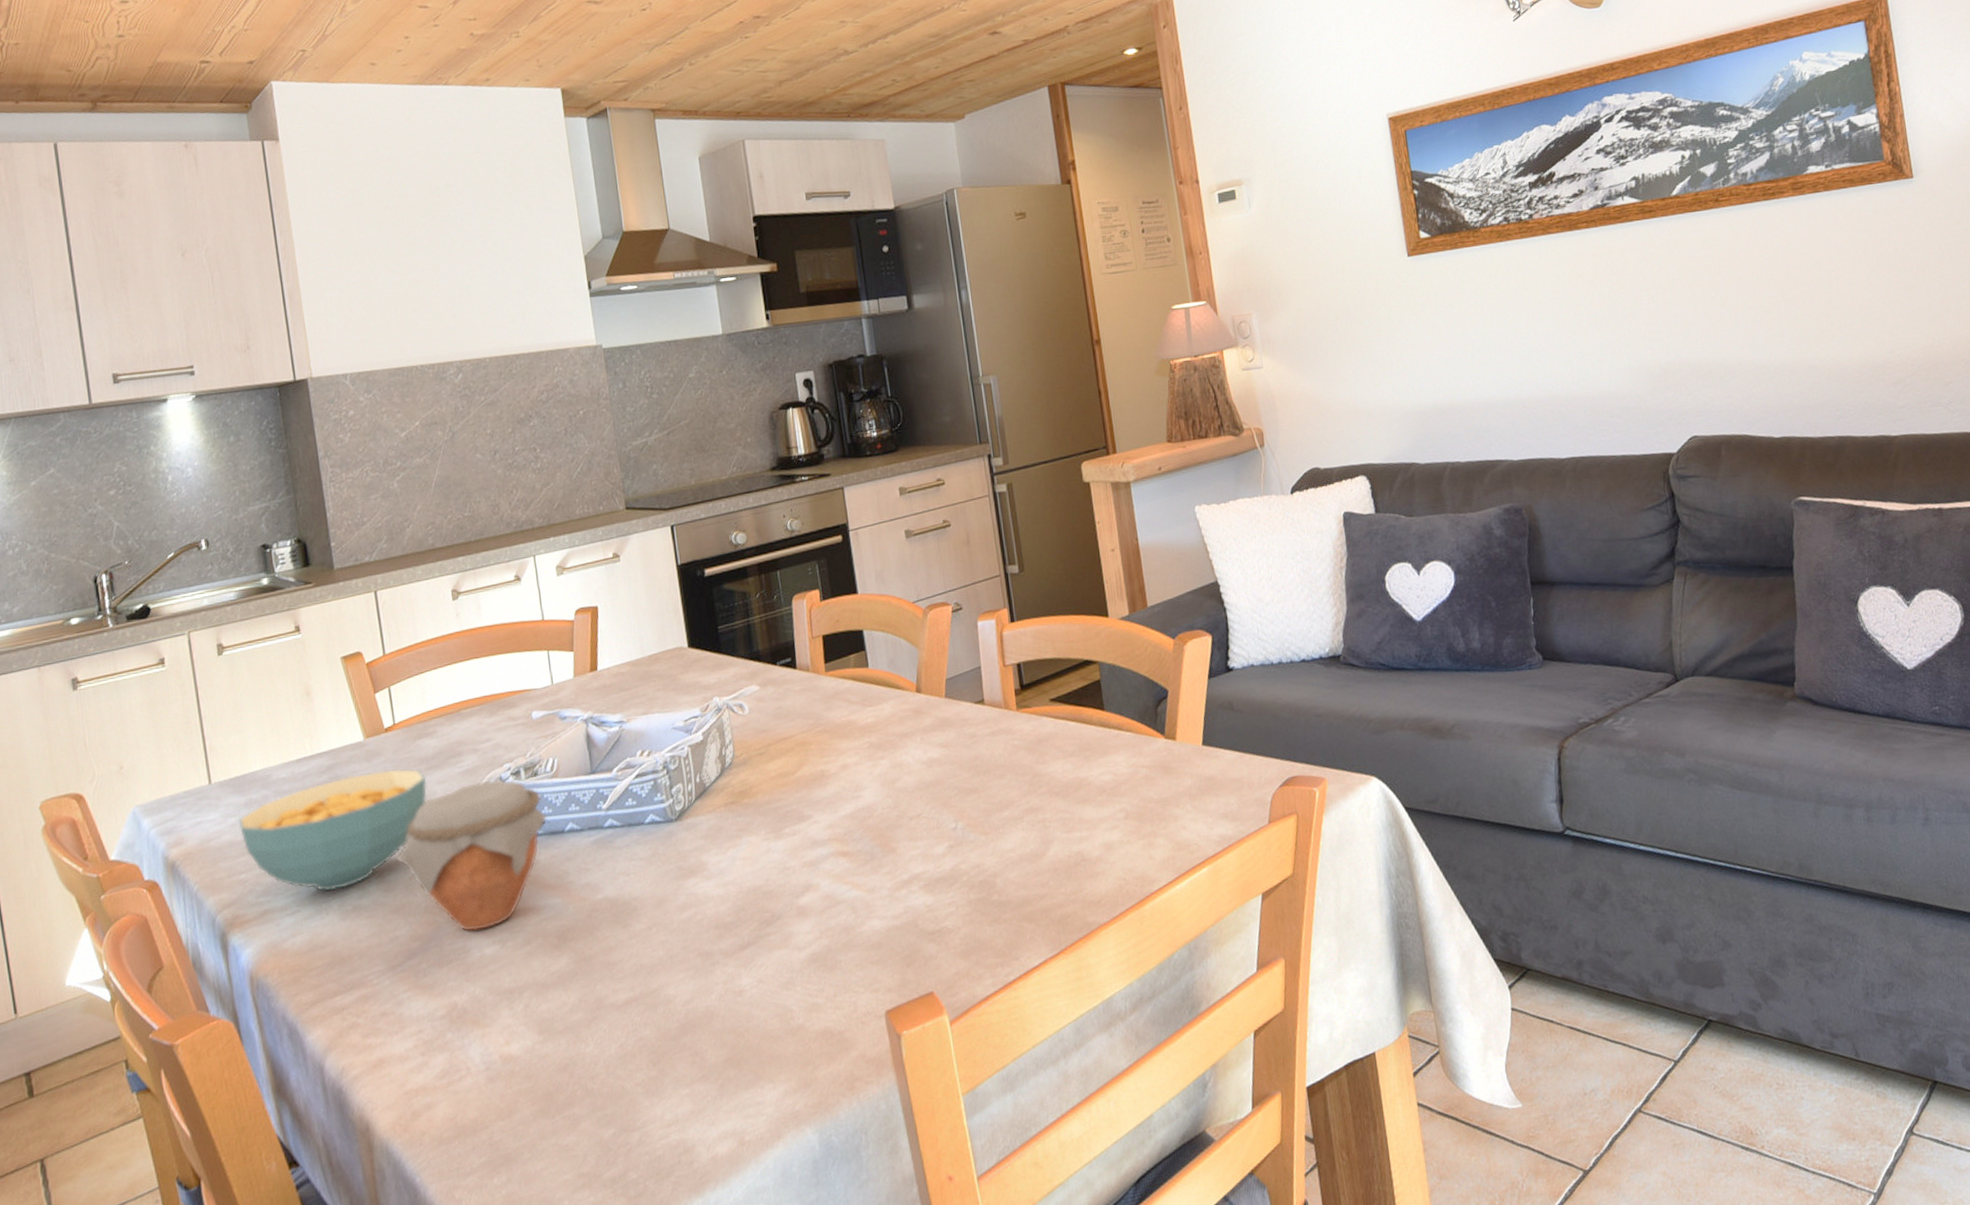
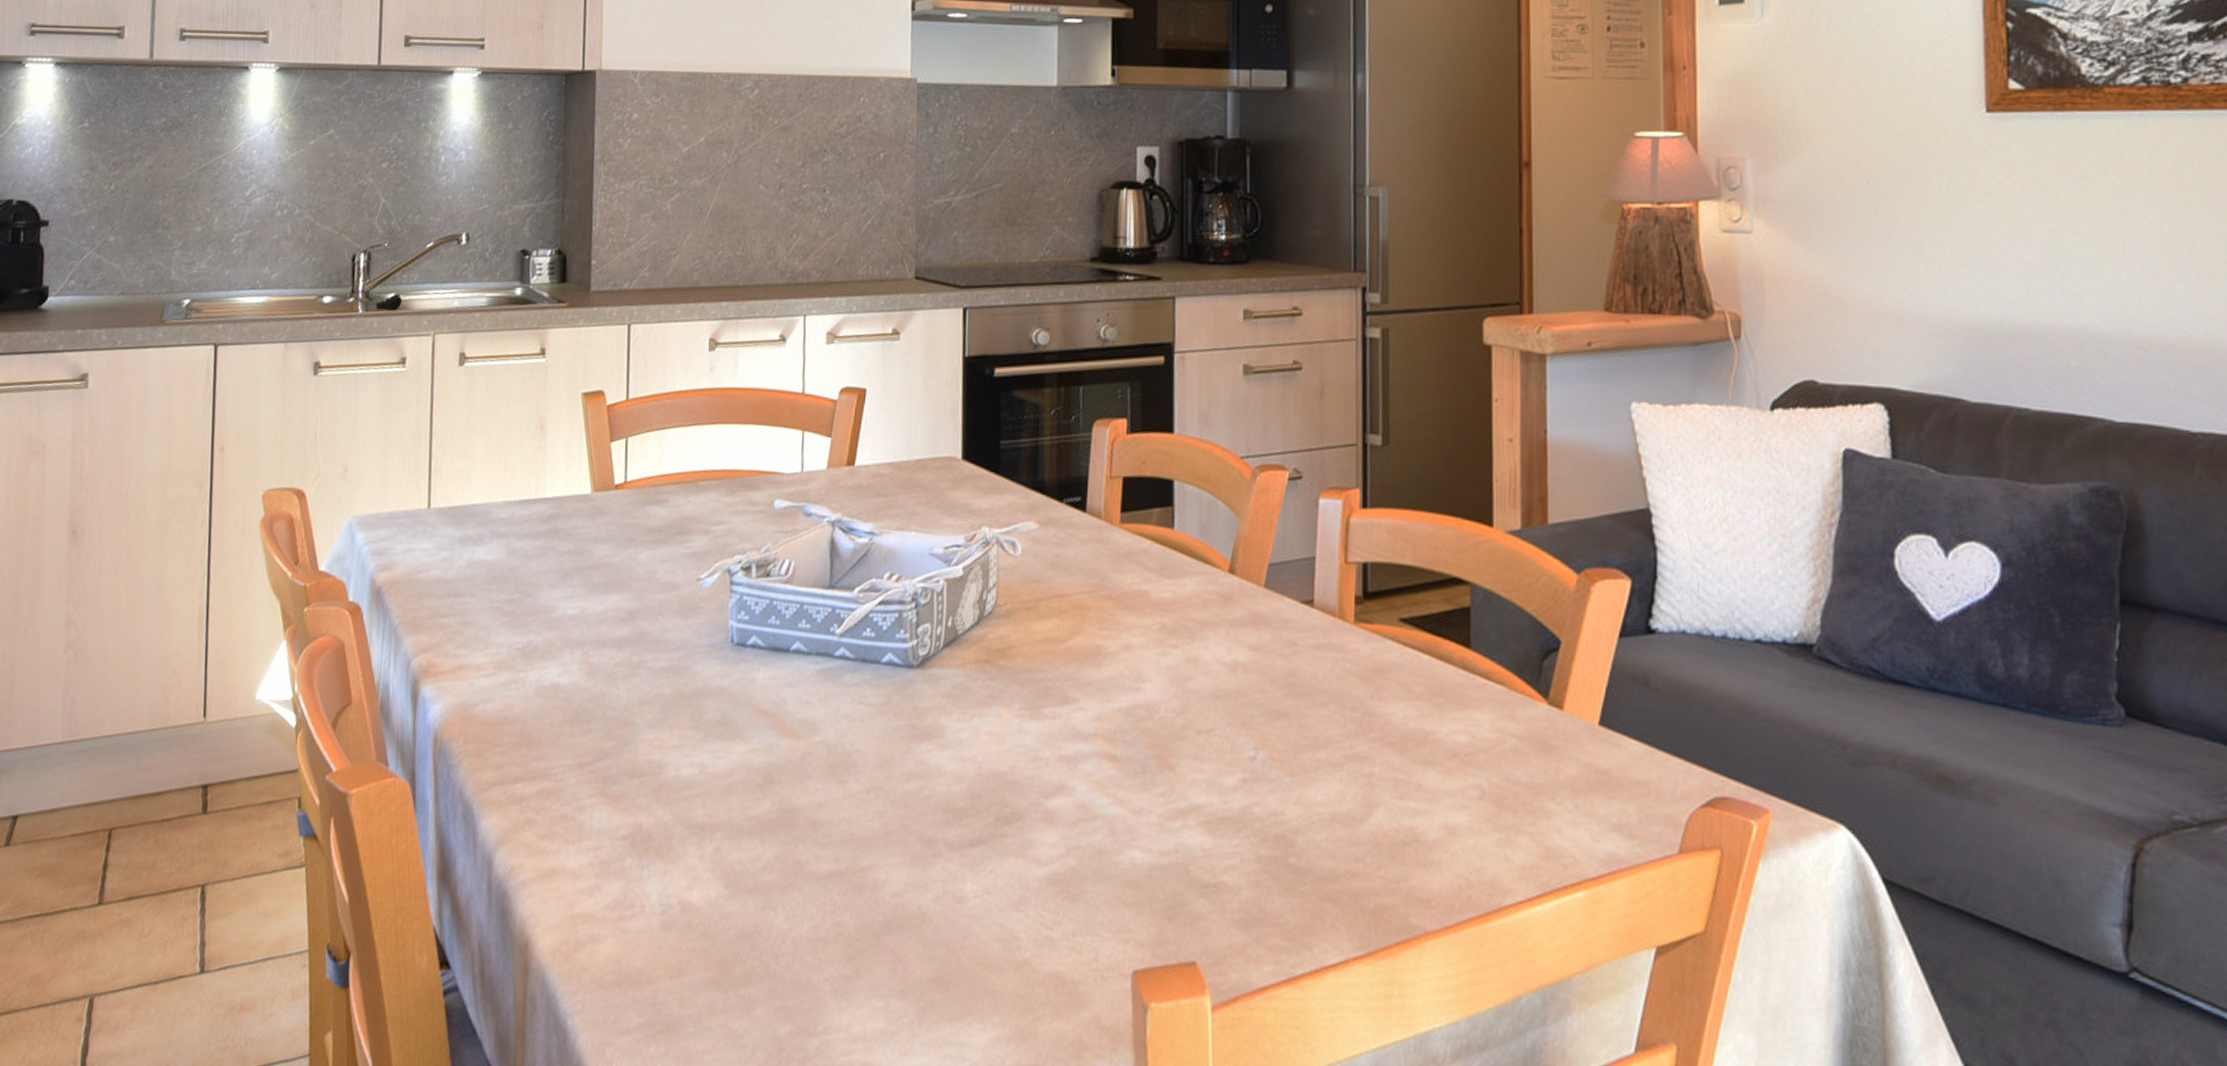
cereal bowl: present [238,768,427,892] -> none [449,531,650,660]
jar: present [395,779,547,932] -> none [603,569,772,746]

